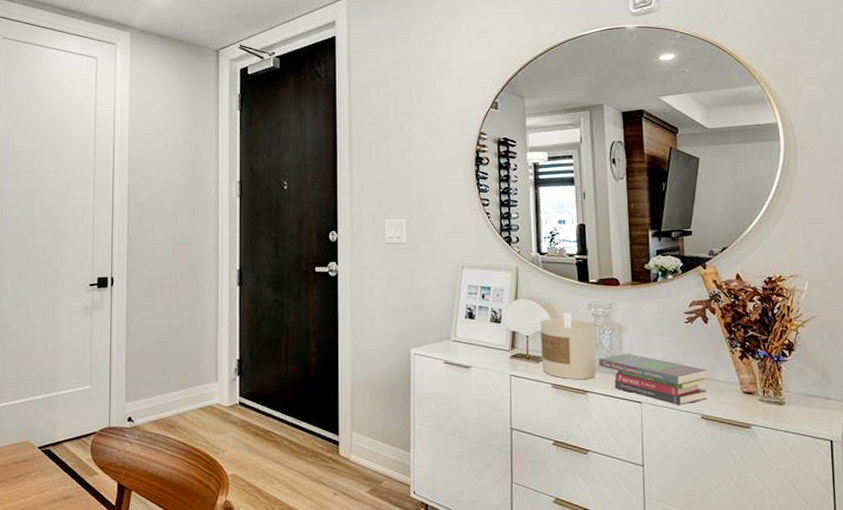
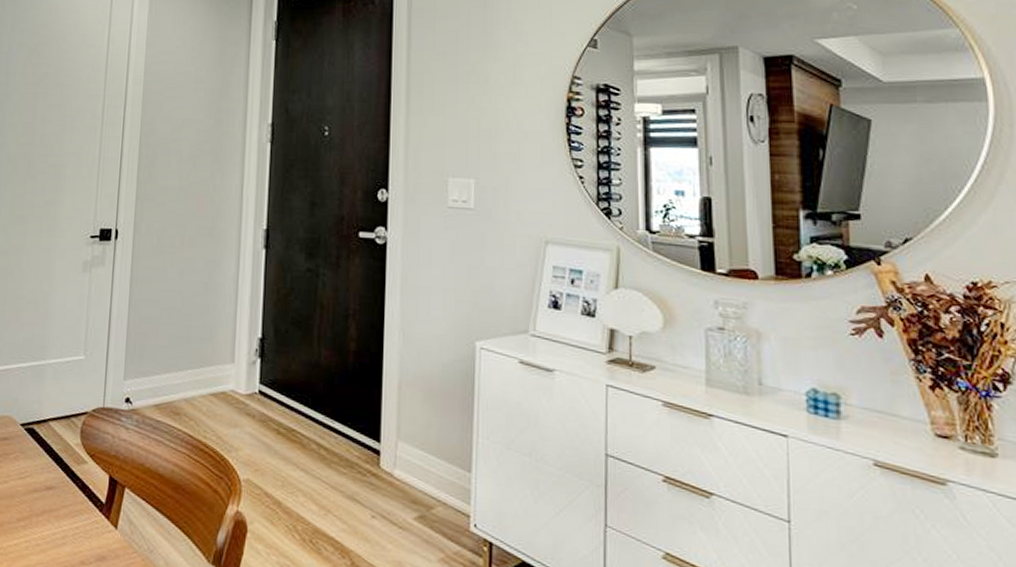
candle: present [540,313,597,380] -> none [649,310,726,400]
books: present [599,353,709,405] -> none [728,369,885,445]

